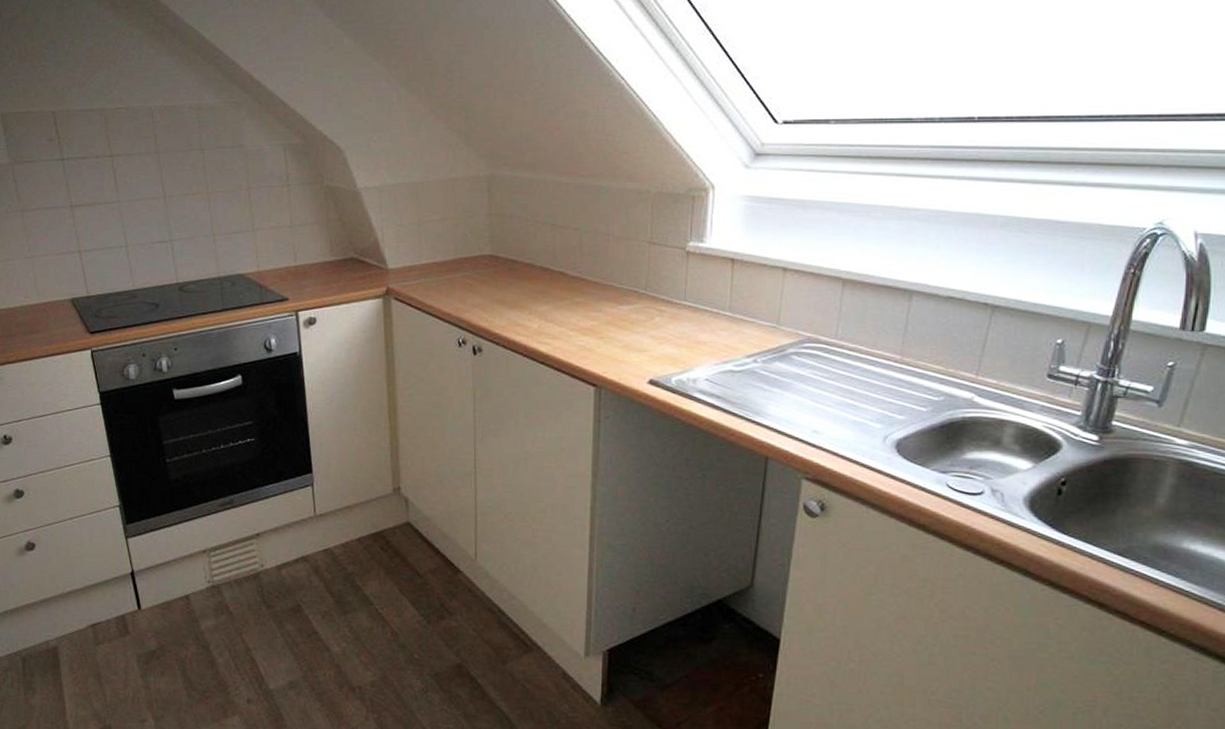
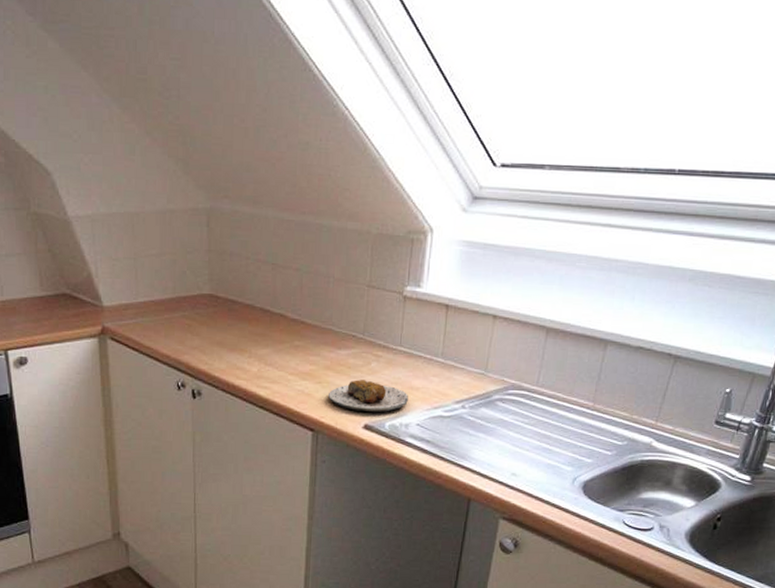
soap dish: none [610,334,695,368] -> present [327,380,408,413]

